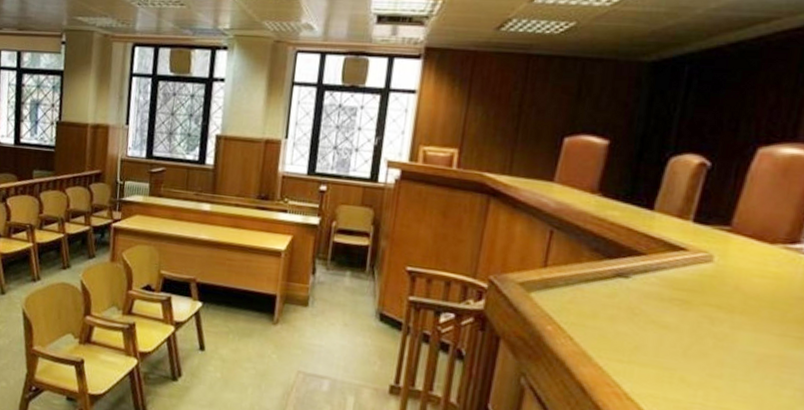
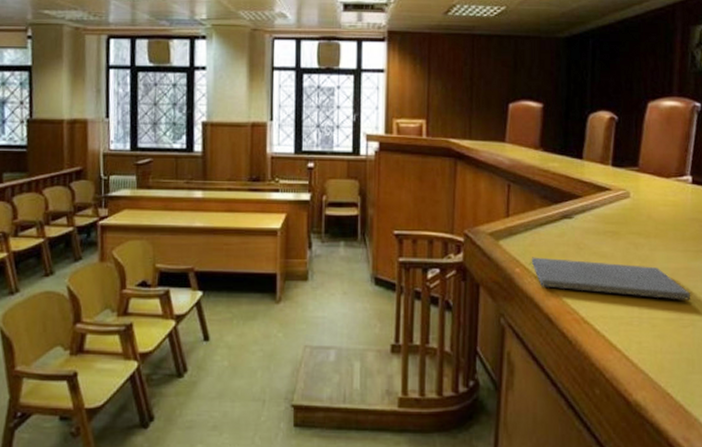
notepad: none [567,315,783,396] -> present [531,257,691,300]

